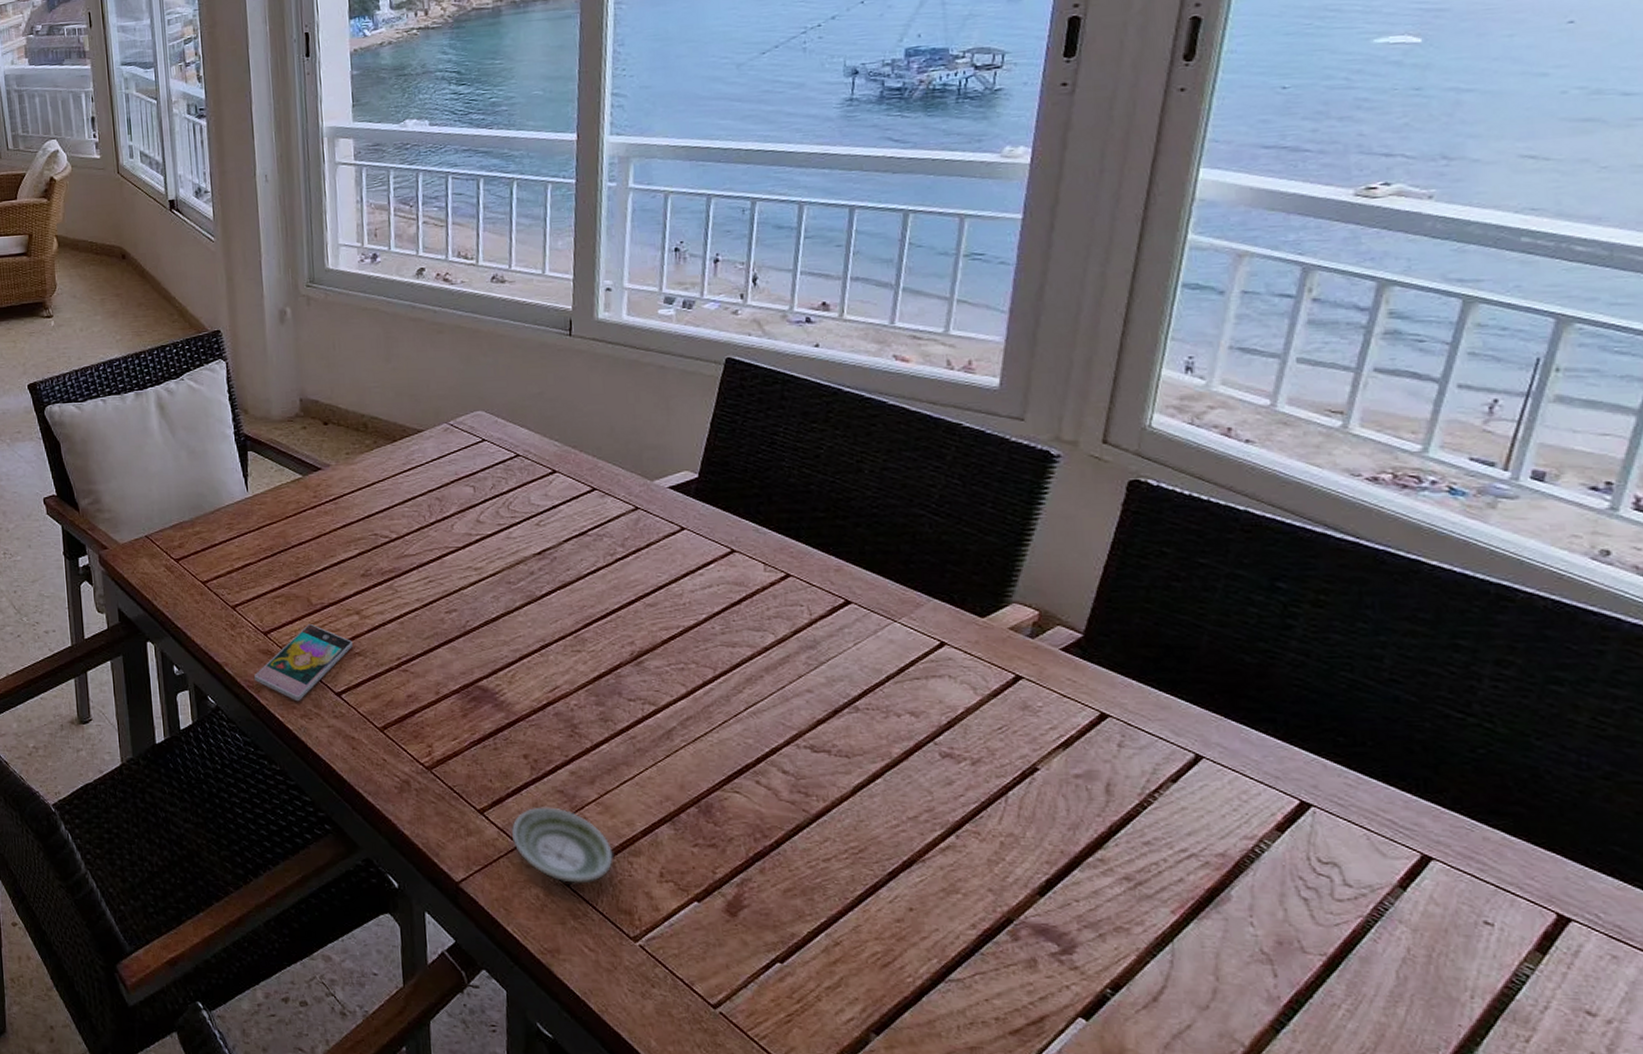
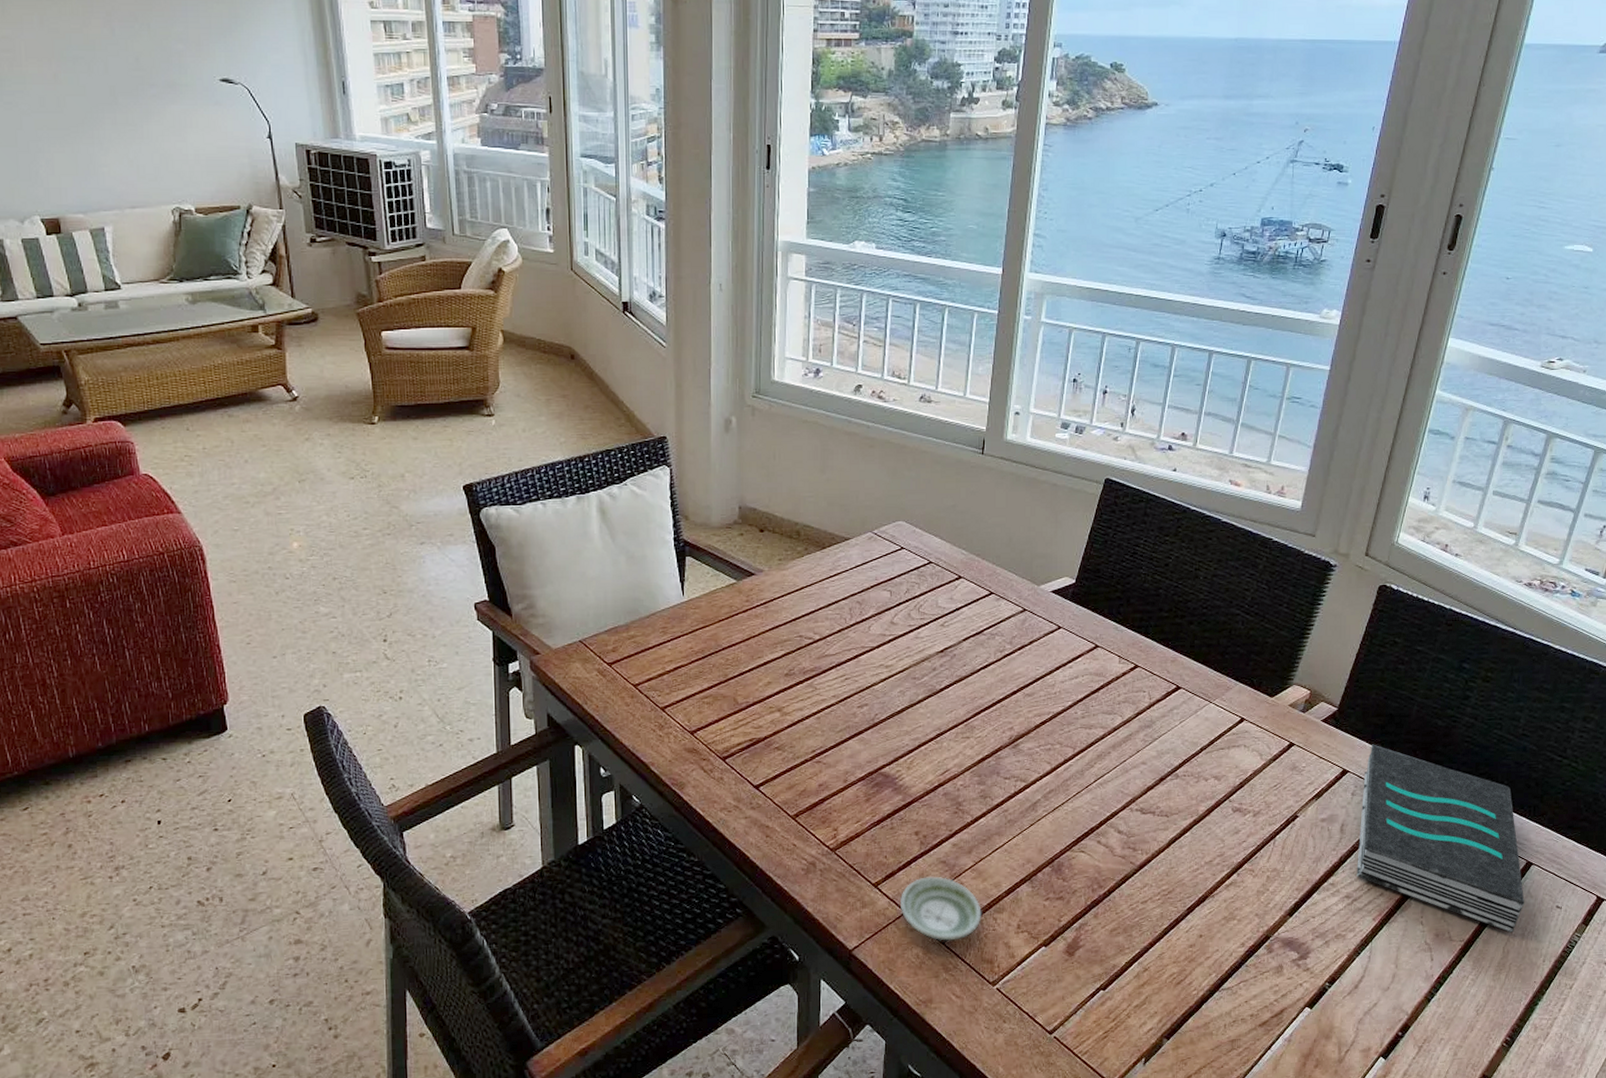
smartphone: present [254,624,352,702] -> none [679,722,772,796]
book: none [1134,682,1426,952] -> present [1356,744,1525,933]

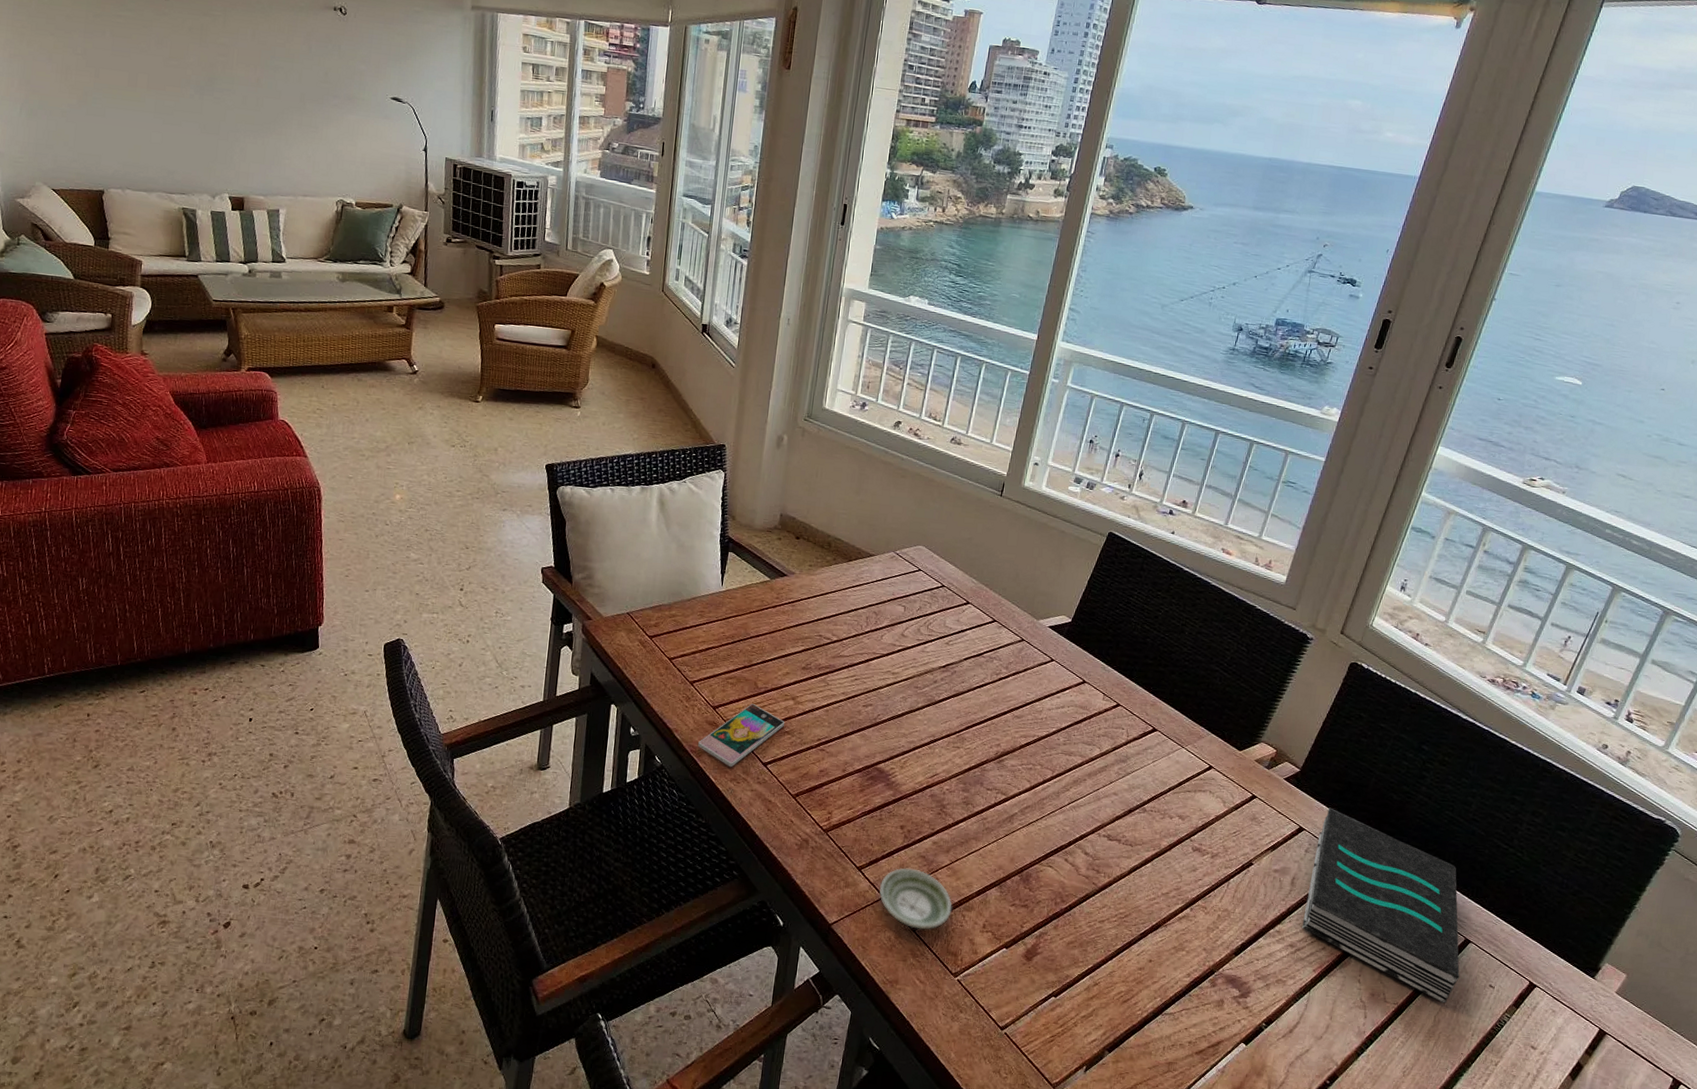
smartphone: none [679,722,772,796] -> present [698,704,784,768]

